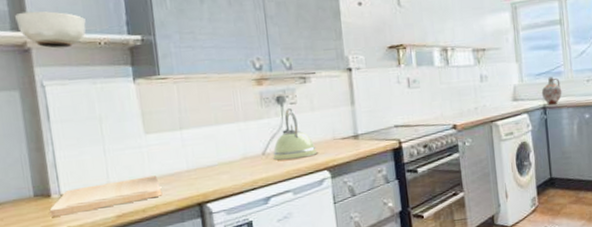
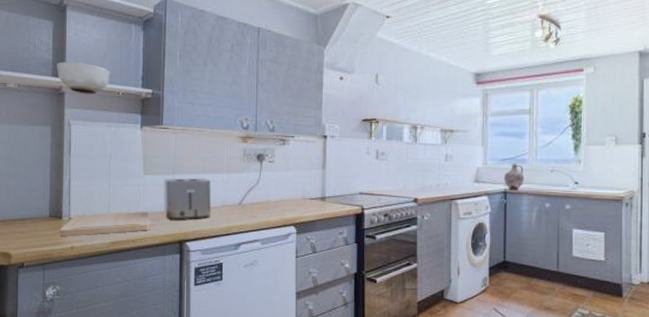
toaster: none [169,130,232,182] -> present [163,178,212,220]
kettle: present [272,108,318,161] -> none [248,166,287,213]

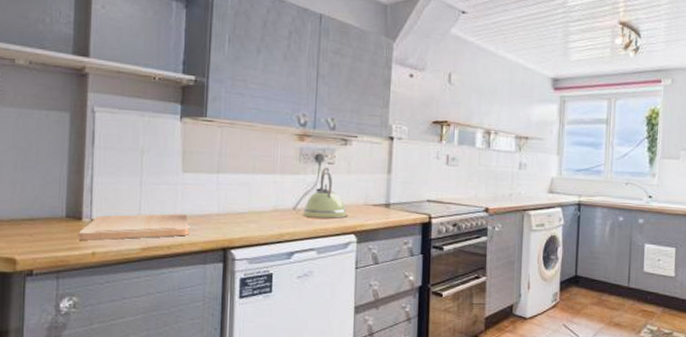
bowl: present [57,61,110,94] -> none [79,38,145,78]
toaster: present [163,178,212,220] -> none [205,177,262,225]
kettle: none [248,166,287,213] -> present [303,168,348,219]
ceramic jug: present [503,163,525,191] -> none [578,174,599,204]

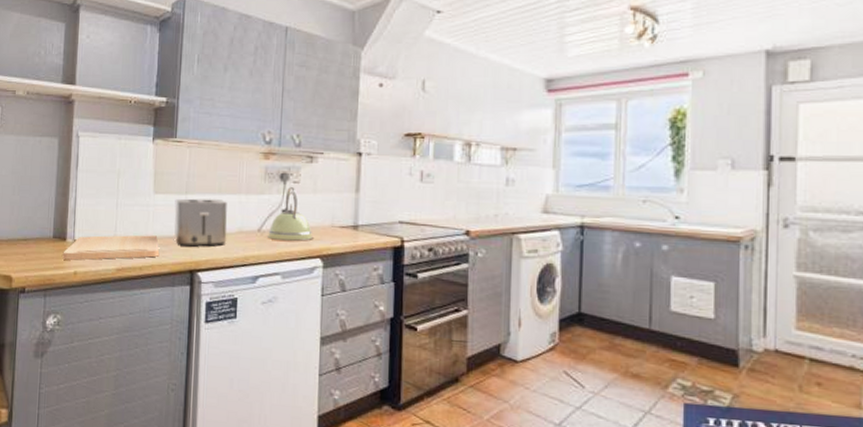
toaster: none [205,177,262,225] -> present [174,198,228,247]

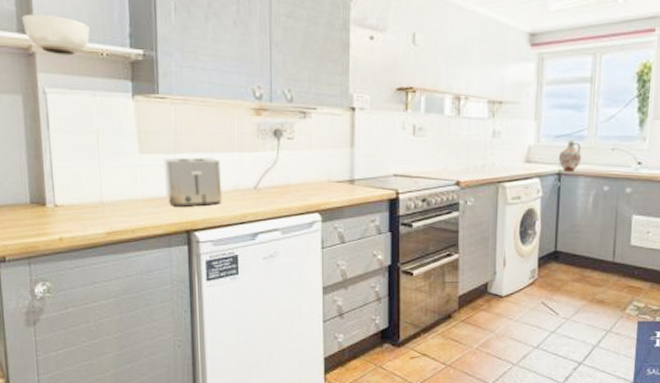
cutting board: present [62,235,160,260] -> none [44,197,152,226]
bowl: none [67,67,122,103] -> present [22,14,90,56]
kettle: present [268,187,313,242] -> none [264,144,311,198]
ceramic jug: none [580,190,608,226] -> present [558,140,582,173]

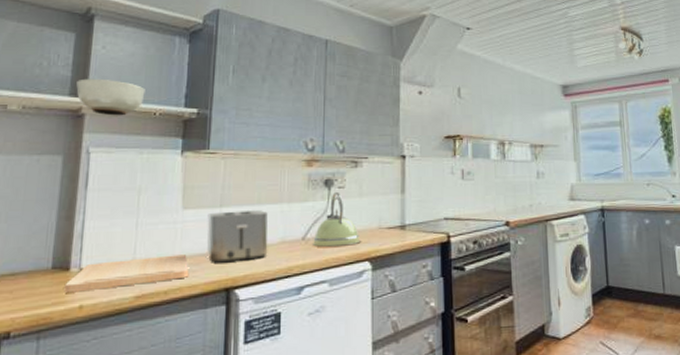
cutting board: none [44,197,152,226] -> present [64,254,189,293]
kettle: none [264,144,311,198] -> present [313,193,361,248]
ceramic jug: present [558,140,582,173] -> none [599,178,621,208]

